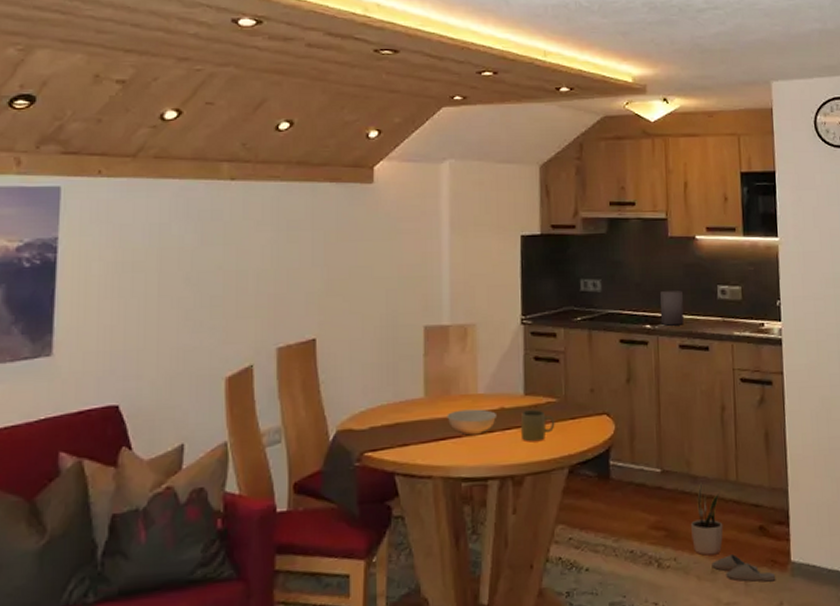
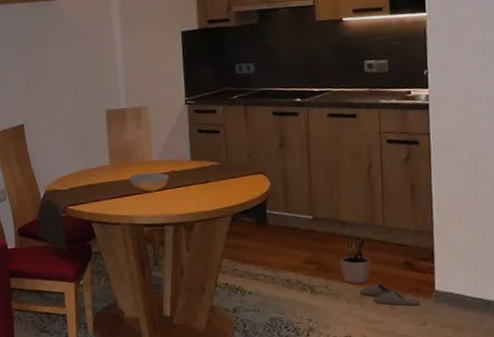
mug: present [520,410,555,442] -> none [188,171,218,197]
canister: present [660,289,684,326] -> none [309,67,332,99]

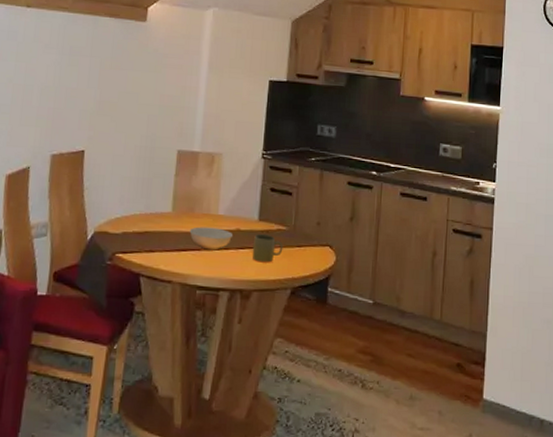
mug: none [188,171,218,197] -> present [252,234,283,263]
potted plant: present [341,225,371,284] -> none [395,315,425,383]
slippers: present [360,284,421,306] -> none [410,385,468,414]

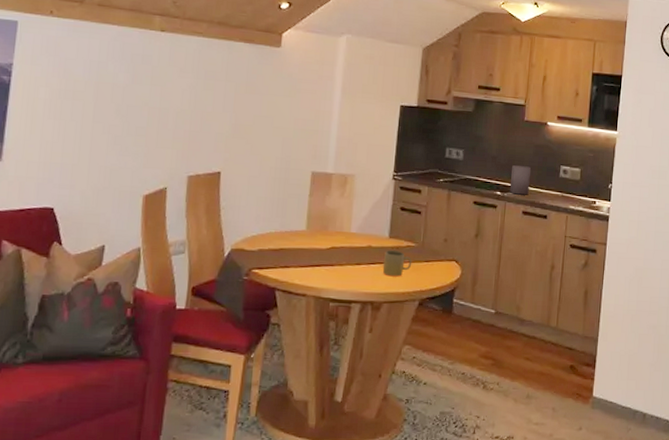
bowl: present [189,226,234,251] -> none [323,244,365,266]
canister: none [385,142,409,175] -> present [509,164,532,195]

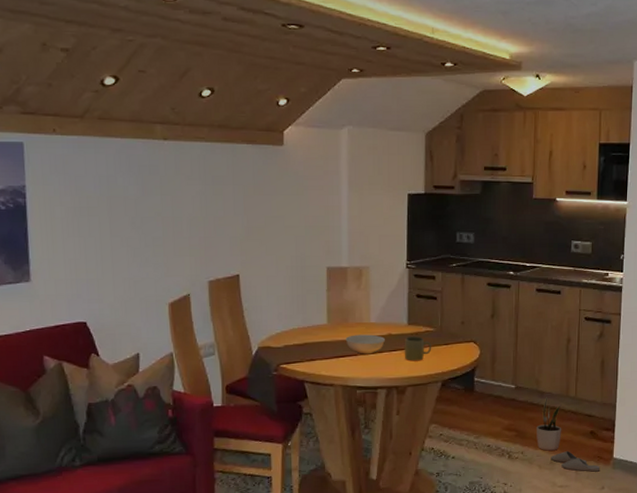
bowl: none [323,244,365,266] -> present [345,334,386,355]
canister: present [509,164,532,195] -> none [522,243,543,273]
potted plant: none [514,323,542,384] -> present [536,395,562,451]
slippers: none [527,385,579,410] -> present [551,451,601,472]

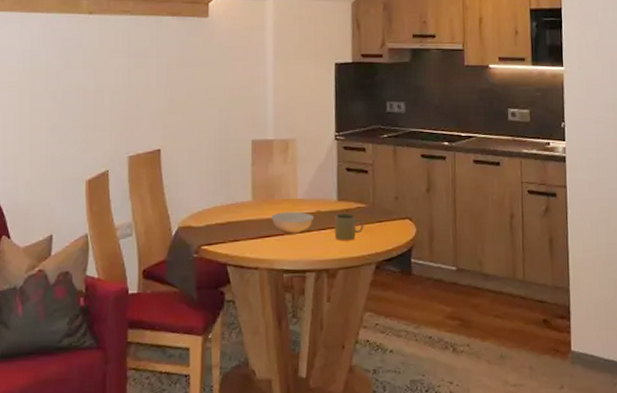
potted plant: present [536,395,562,451] -> none [483,278,511,343]
slippers: present [551,451,601,472] -> none [500,343,558,368]

